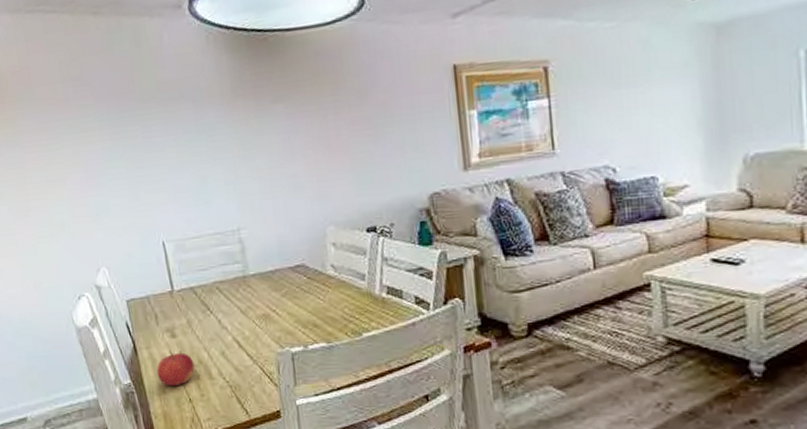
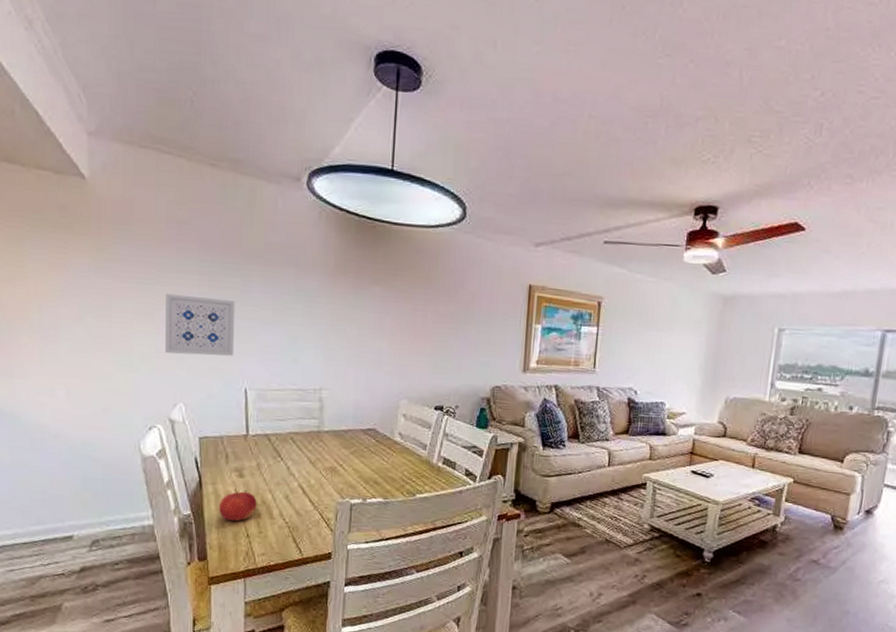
wall art: none [72,149,146,218] -> present [165,293,235,356]

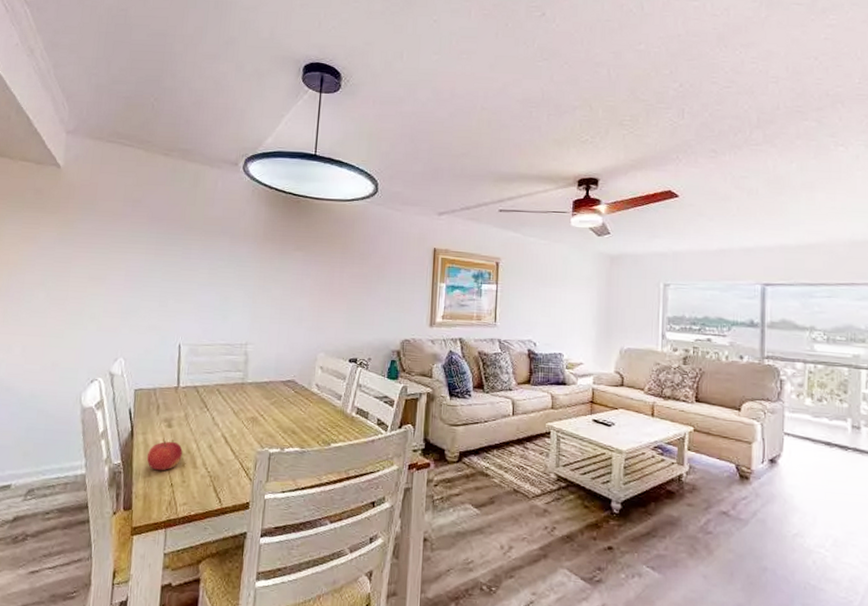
wall art: present [165,293,235,356] -> none [112,261,176,315]

